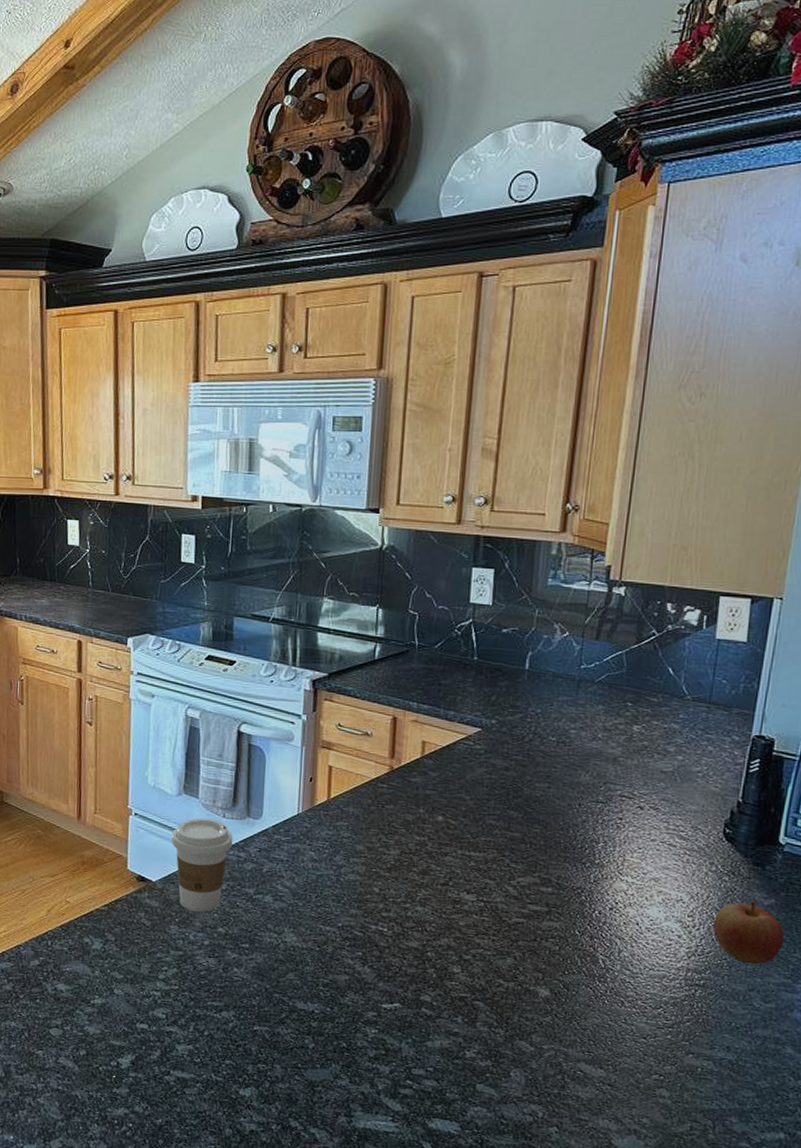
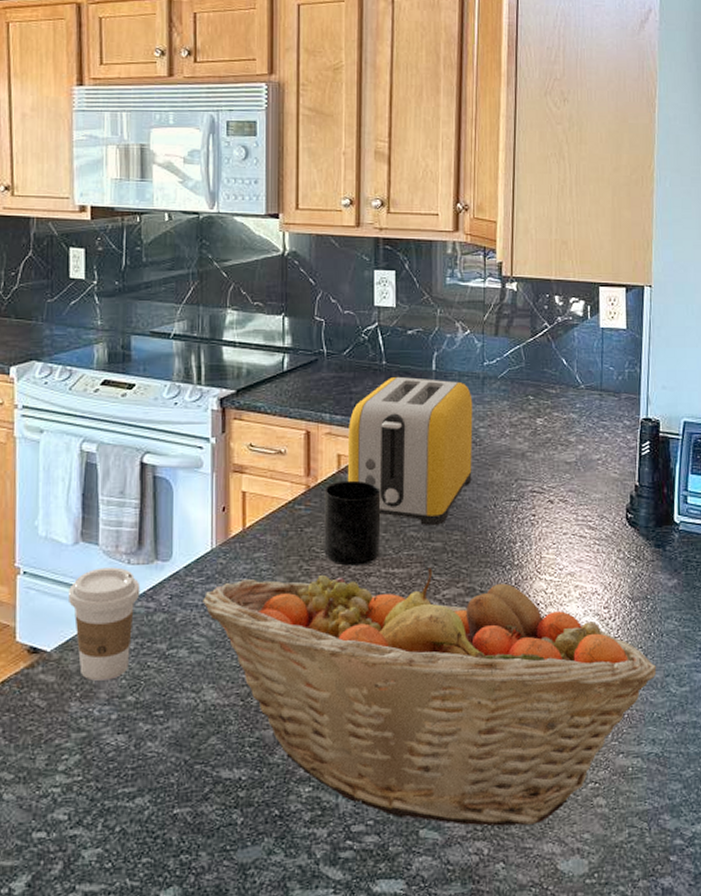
fruit basket: none [288,843,741,1101] -> present [203,567,657,827]
mug: none [403,765,463,845] -> present [324,480,381,566]
toaster: none [430,673,566,818] -> present [347,377,473,527]
apple: present [713,900,785,965] -> none [627,583,690,649]

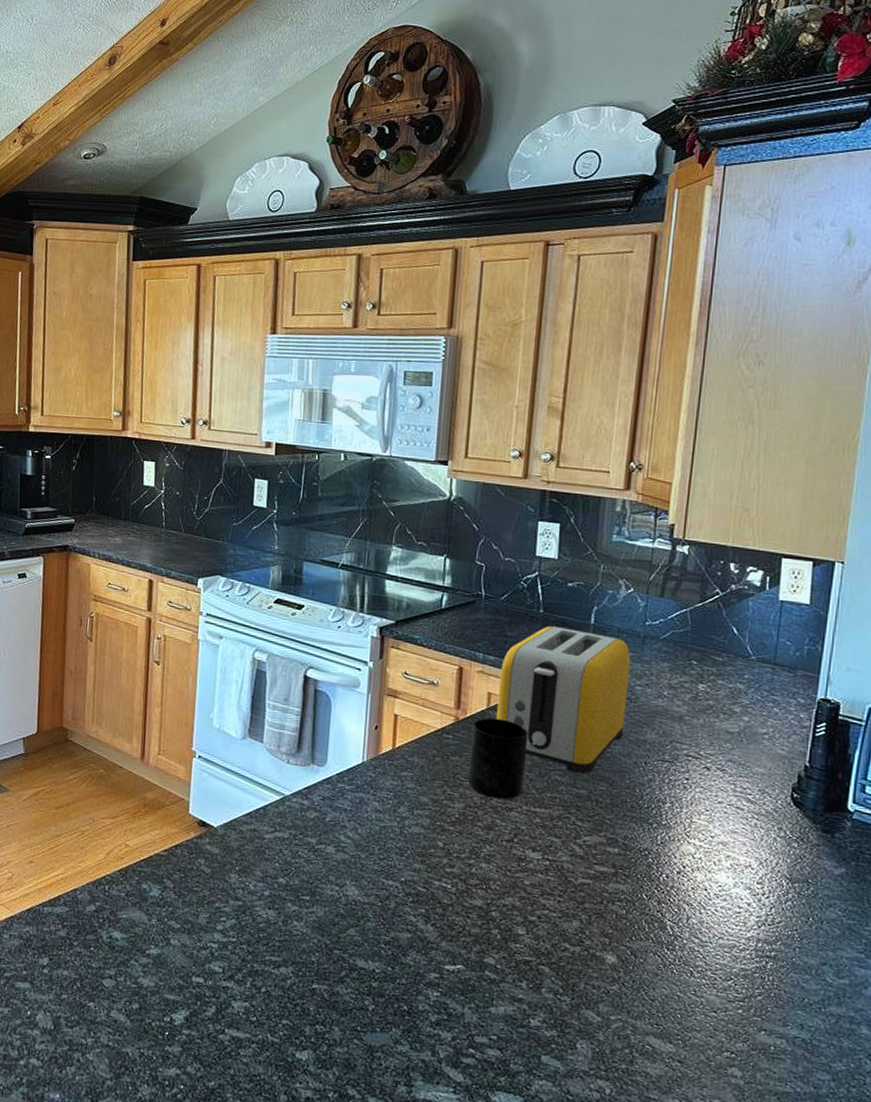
coffee cup: present [68,567,140,681] -> none [234,762,297,861]
fruit basket: present [203,567,657,827] -> none [351,794,813,1078]

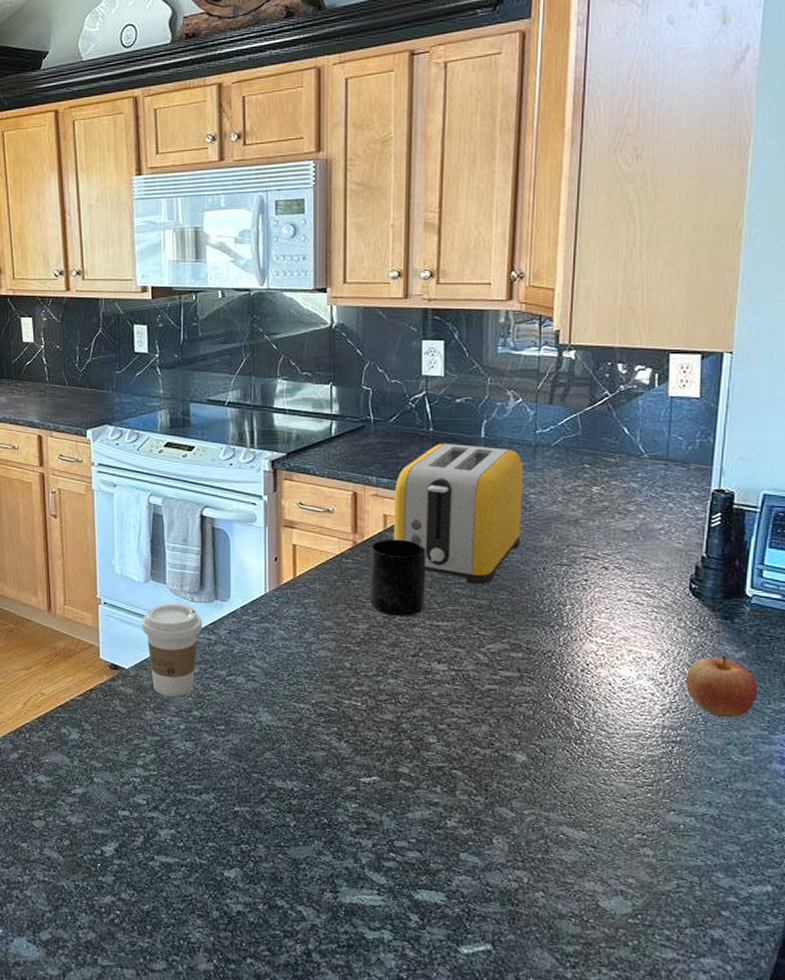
coffee cup: none [234,762,297,861] -> present [141,603,203,697]
apple: none [783,869,857,937] -> present [686,654,758,718]

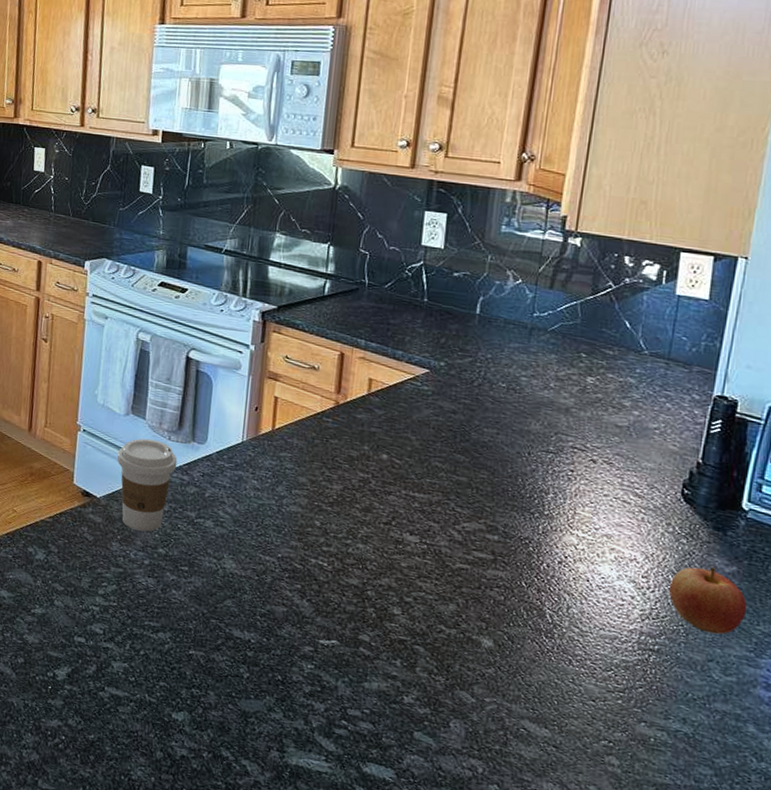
mug: present [370,539,426,617] -> none [347,403,409,484]
toaster: present [393,444,523,585] -> none [376,315,517,462]

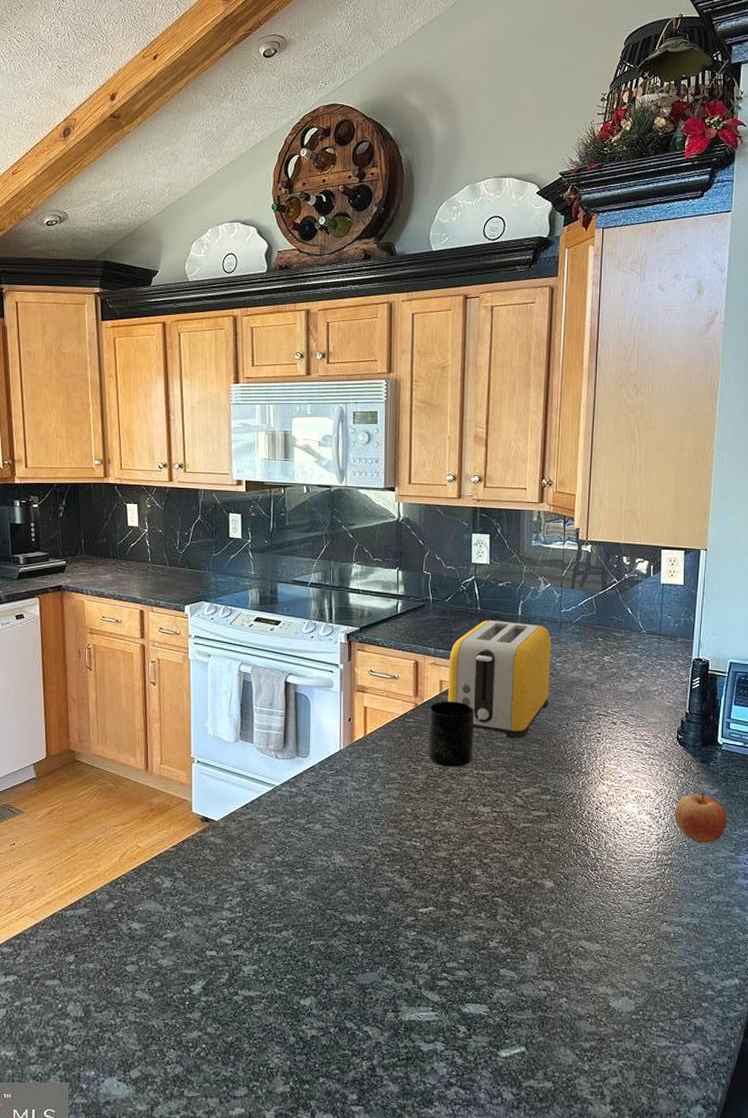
coffee cup: present [117,438,178,532] -> none [230,760,285,844]
mug: none [347,403,409,484] -> present [428,701,474,767]
toaster: none [376,315,517,462] -> present [447,620,551,739]

